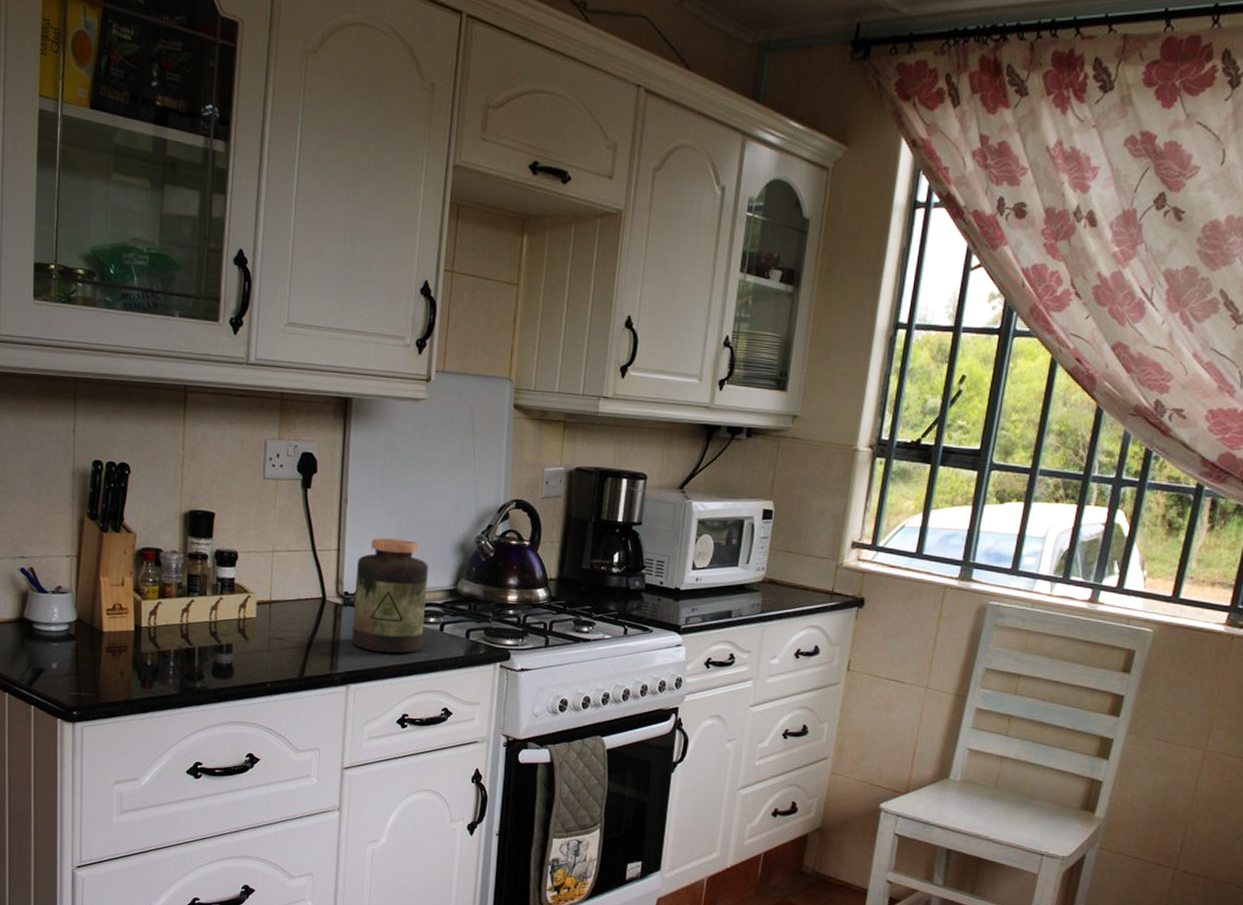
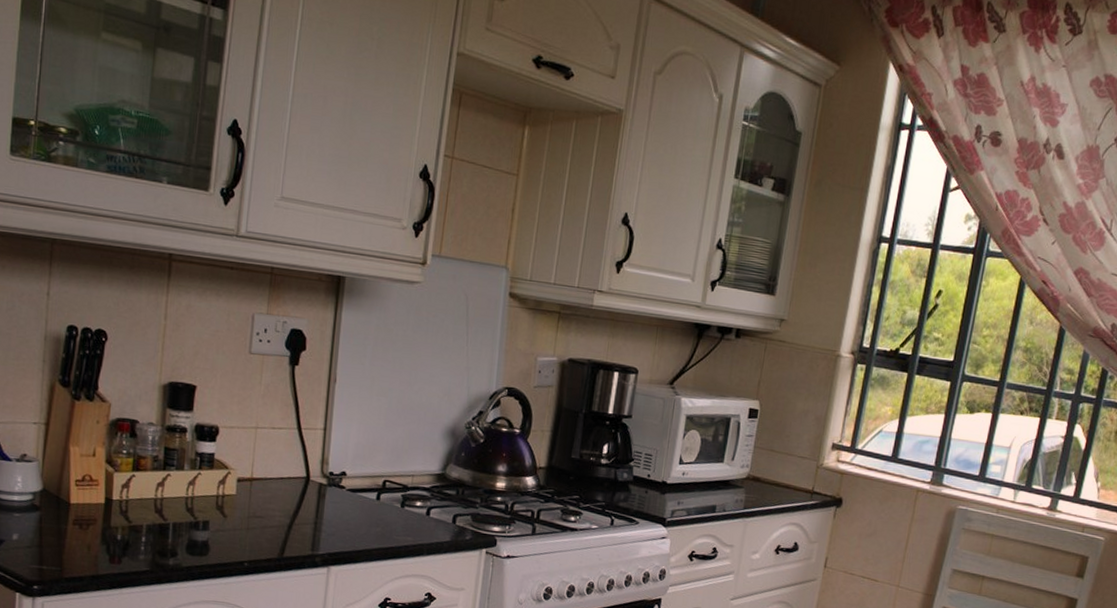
jar: present [352,538,428,654] -> none [335,419,417,537]

